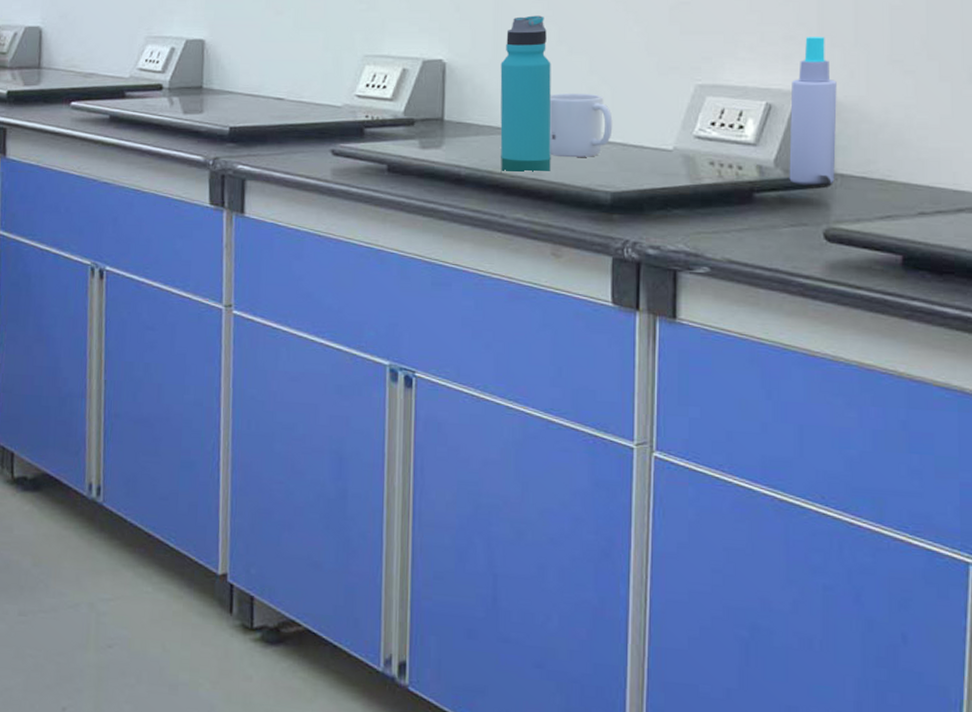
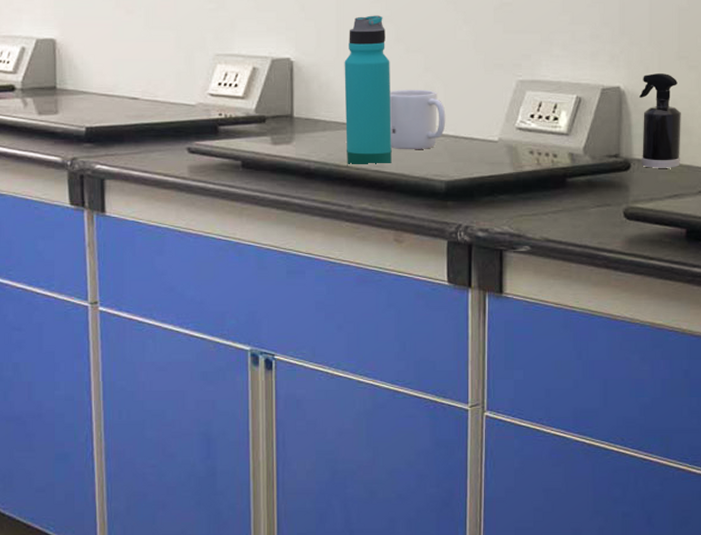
spray bottle: present [789,37,837,186] -> none [596,36,635,170]
spray bottle: none [843,79,895,185] -> present [639,73,681,168]

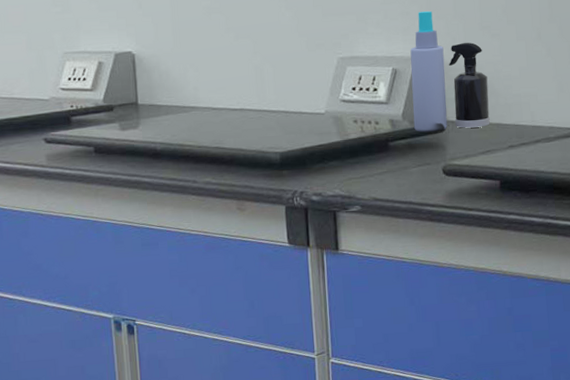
water bottle: present [344,15,392,166] -> none [181,8,230,145]
mug: present [389,89,446,150] -> none [223,71,277,127]
spray bottle: none [596,36,635,170] -> present [410,11,448,133]

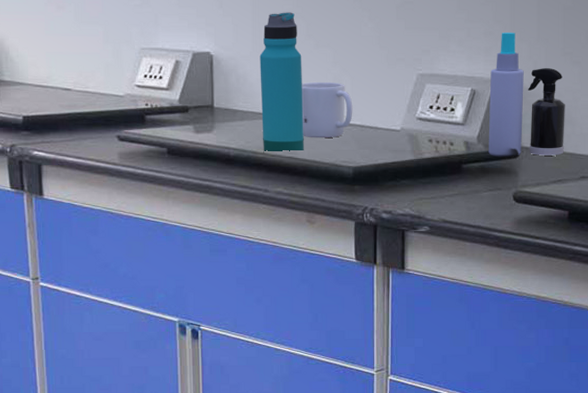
water bottle: none [181,8,230,145] -> present [259,12,304,153]
mug: none [223,71,277,127] -> present [301,81,353,139]

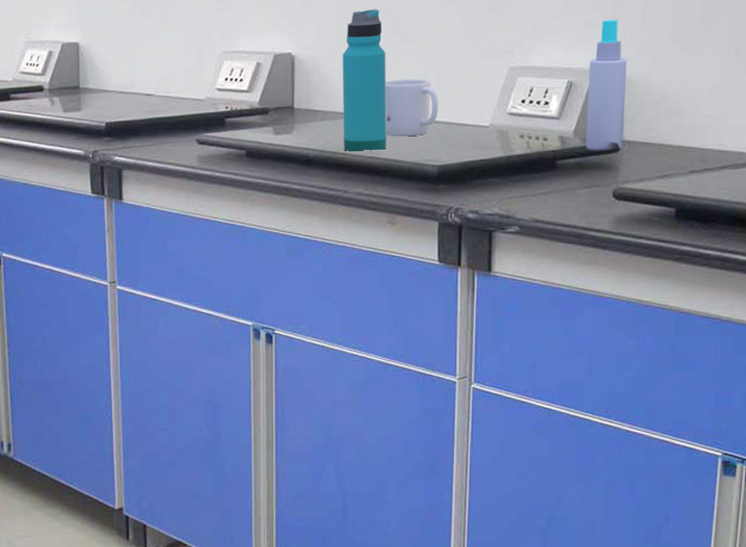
spray bottle: present [528,68,565,156] -> none [631,56,673,149]

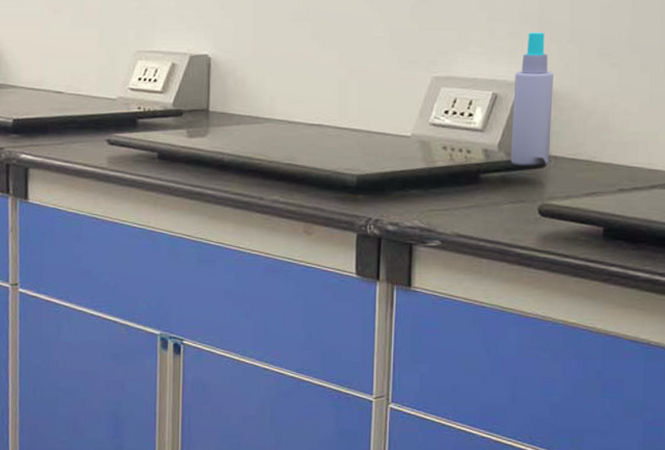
water bottle: present [342,9,387,154] -> none [259,13,306,159]
mug: present [384,78,439,137] -> none [303,85,359,144]

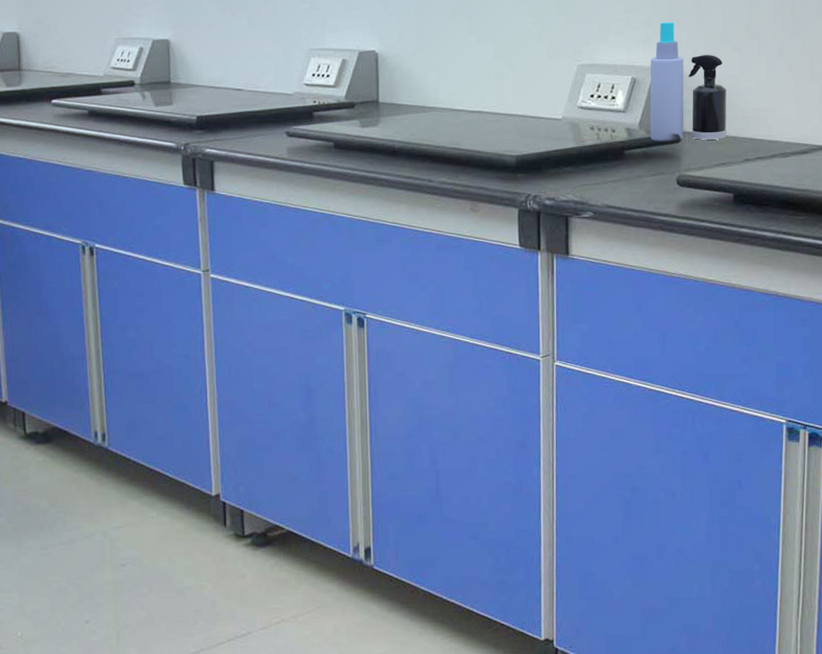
spray bottle: none [558,70,601,166] -> present [688,55,727,140]

